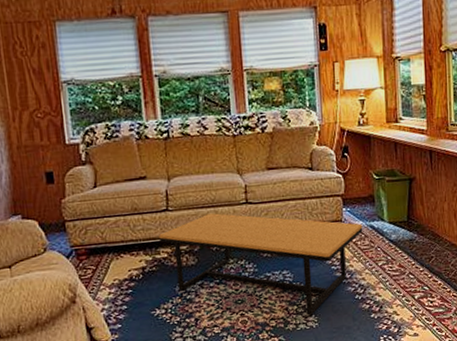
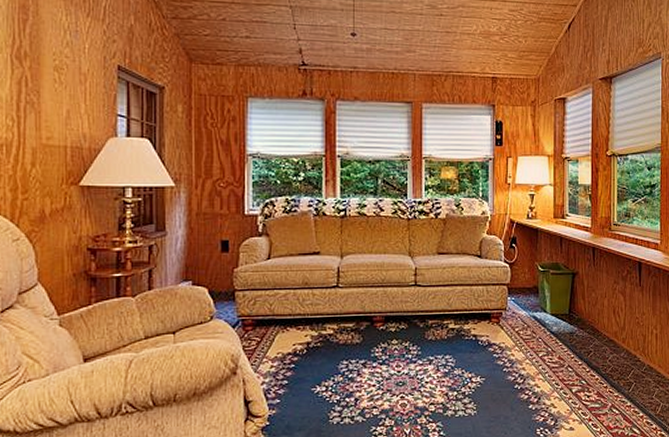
coffee table: present [159,212,363,316] -> none [327,292,526,403]

